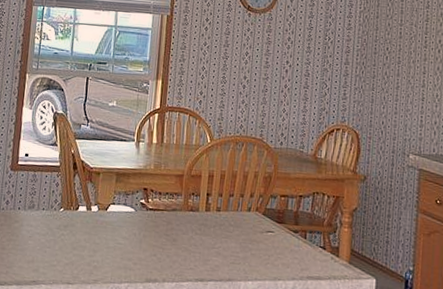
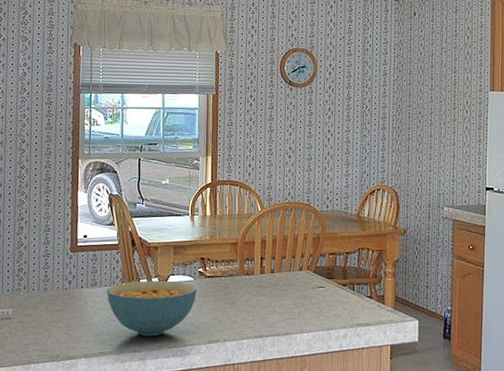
cereal bowl: none [44,207,137,269] -> present [106,281,197,336]

